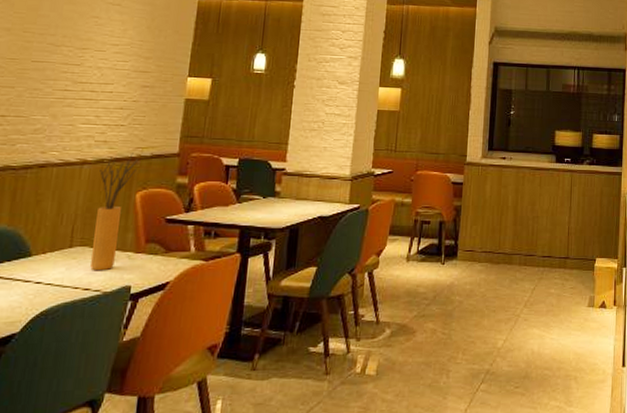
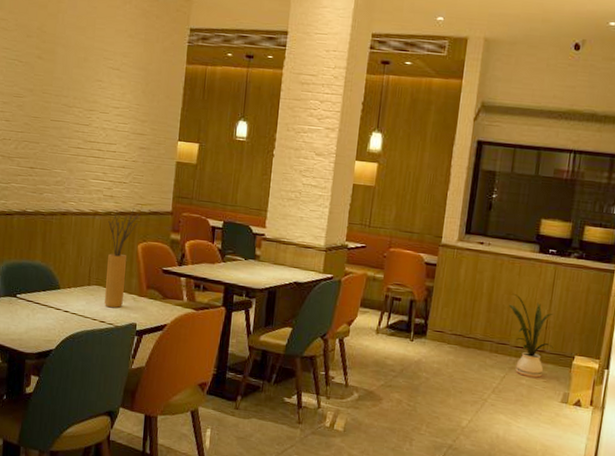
house plant: none [532,204,577,285] -> present [508,293,554,378]

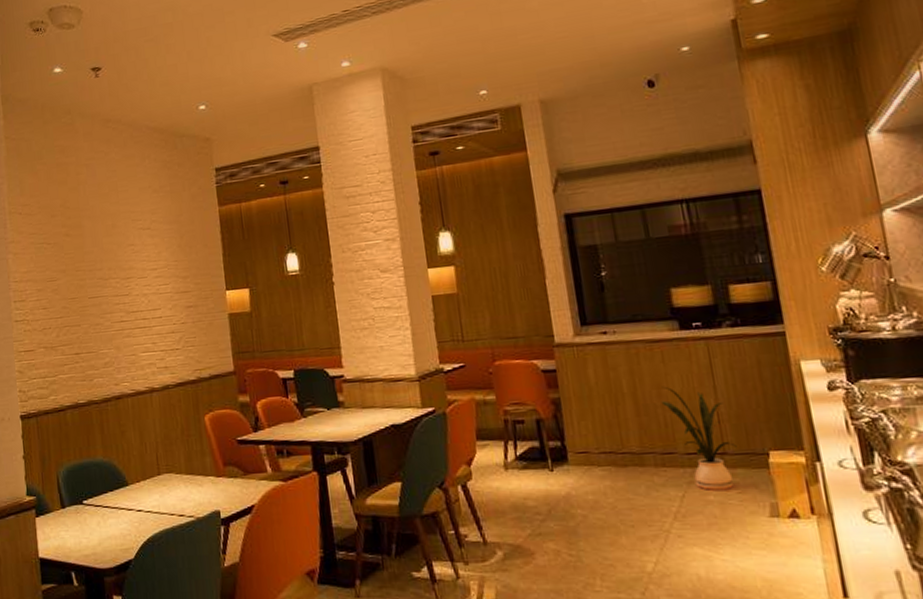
vase: present [105,208,139,308] -> none [167,375,200,497]

